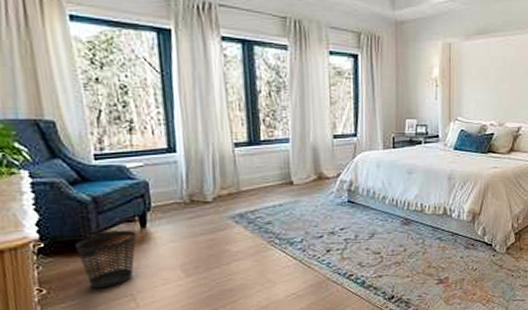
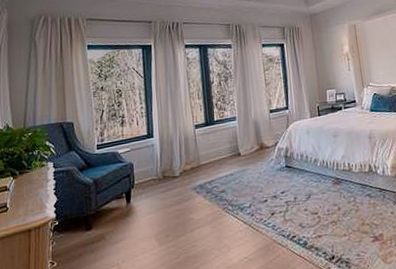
wastebasket: present [75,231,136,289] -> none [80,206,123,260]

